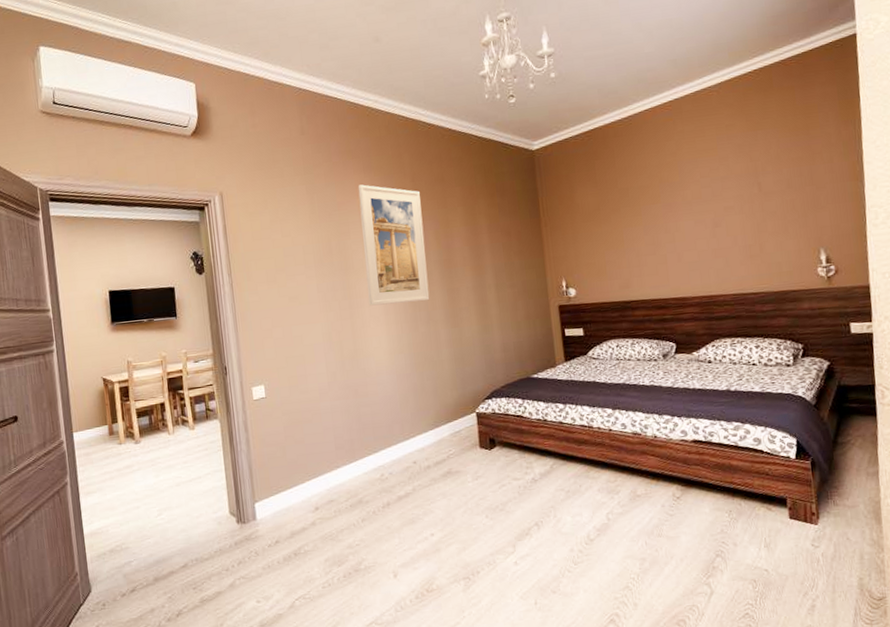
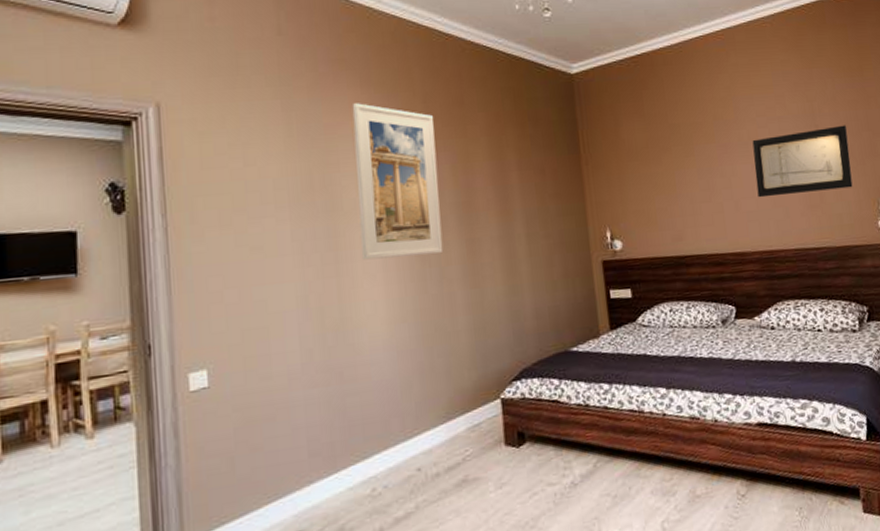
wall art: none [696,181,793,250] -> present [752,125,853,198]

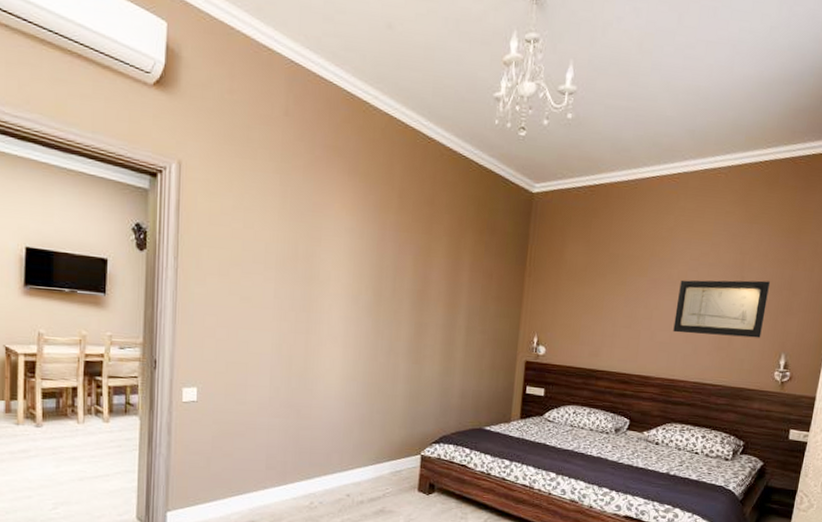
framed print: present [352,103,444,260] -> none [329,188,405,329]

